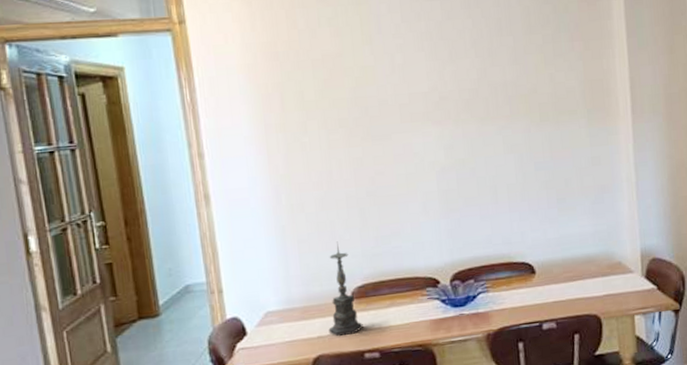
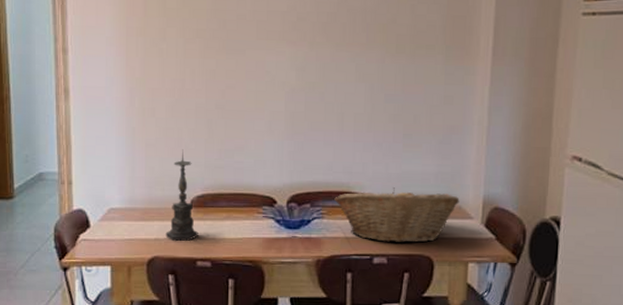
fruit basket: none [497,251,619,307] -> present [334,187,460,244]

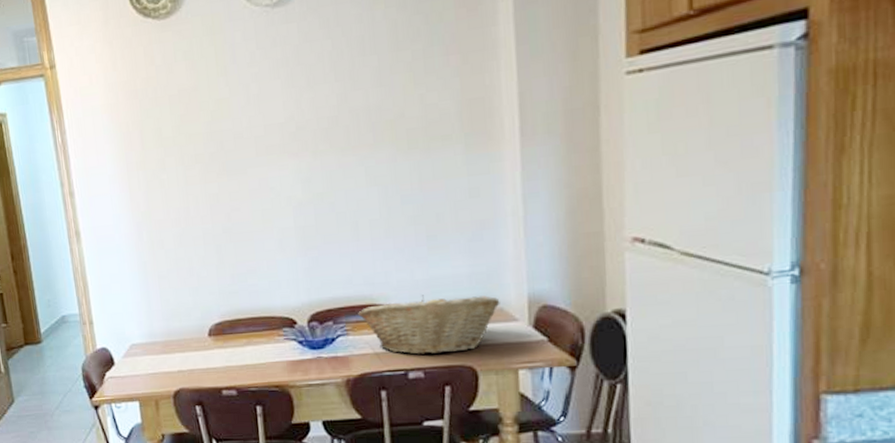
candle holder: present [165,149,198,242] -> none [187,278,221,372]

